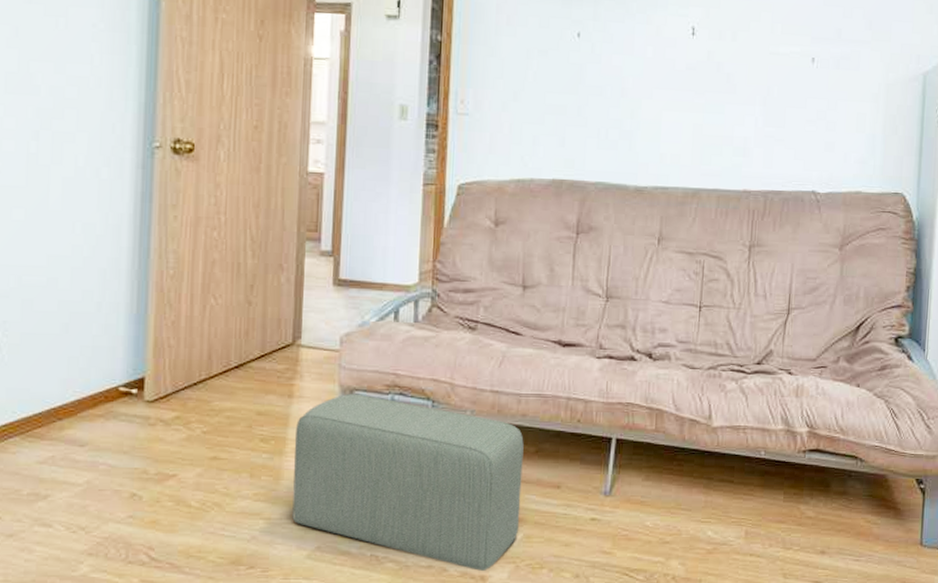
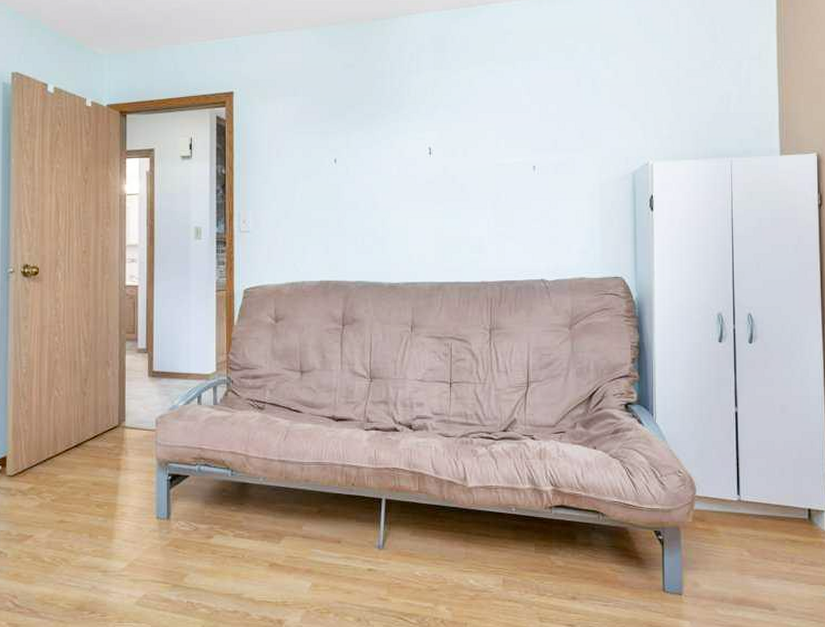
pouf: present [292,393,524,571] -> none [123,465,308,615]

